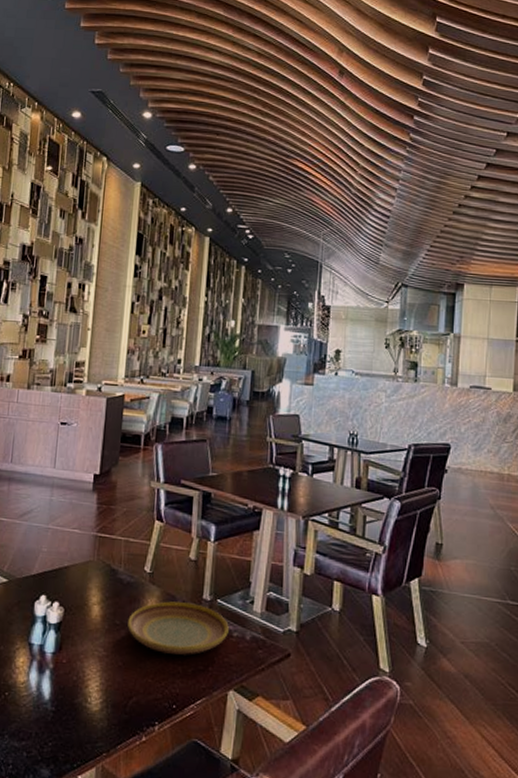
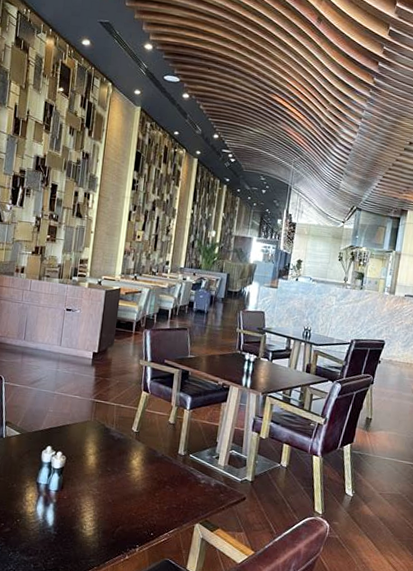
plate: present [128,600,229,655] -> none [117,454,198,496]

